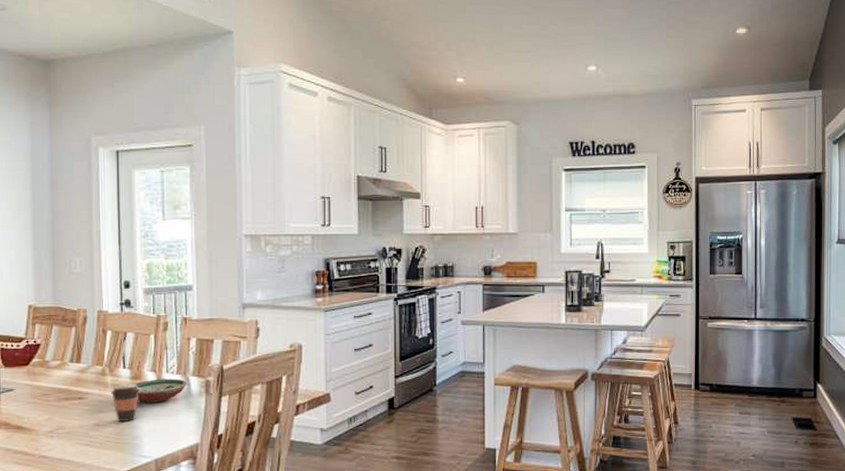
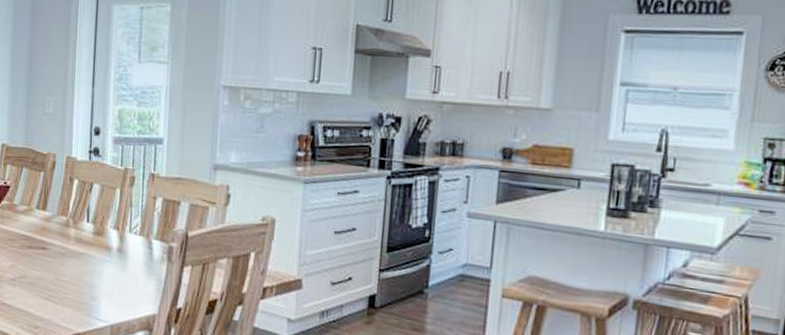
coffee cup: present [110,384,140,422] -> none [72,239,102,280]
decorative bowl: present [133,378,187,403] -> none [95,237,149,264]

